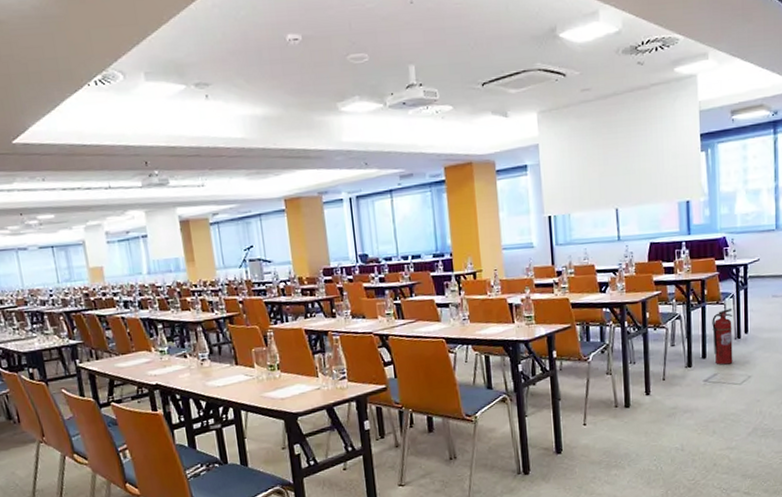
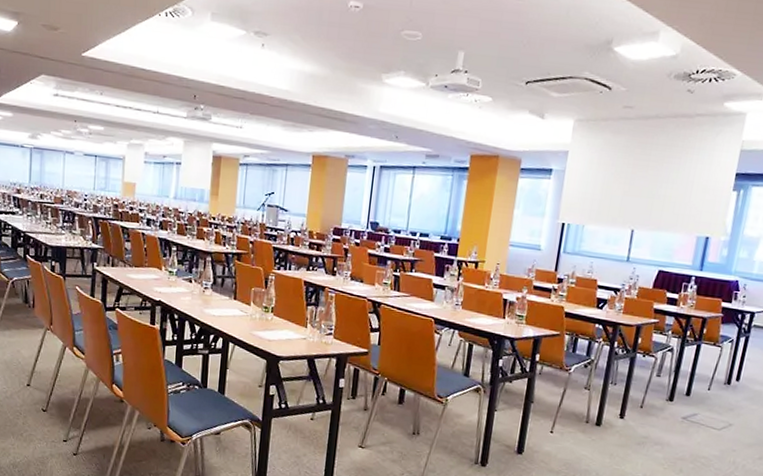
fire extinguisher: present [712,309,733,365] -> none [698,352,729,408]

